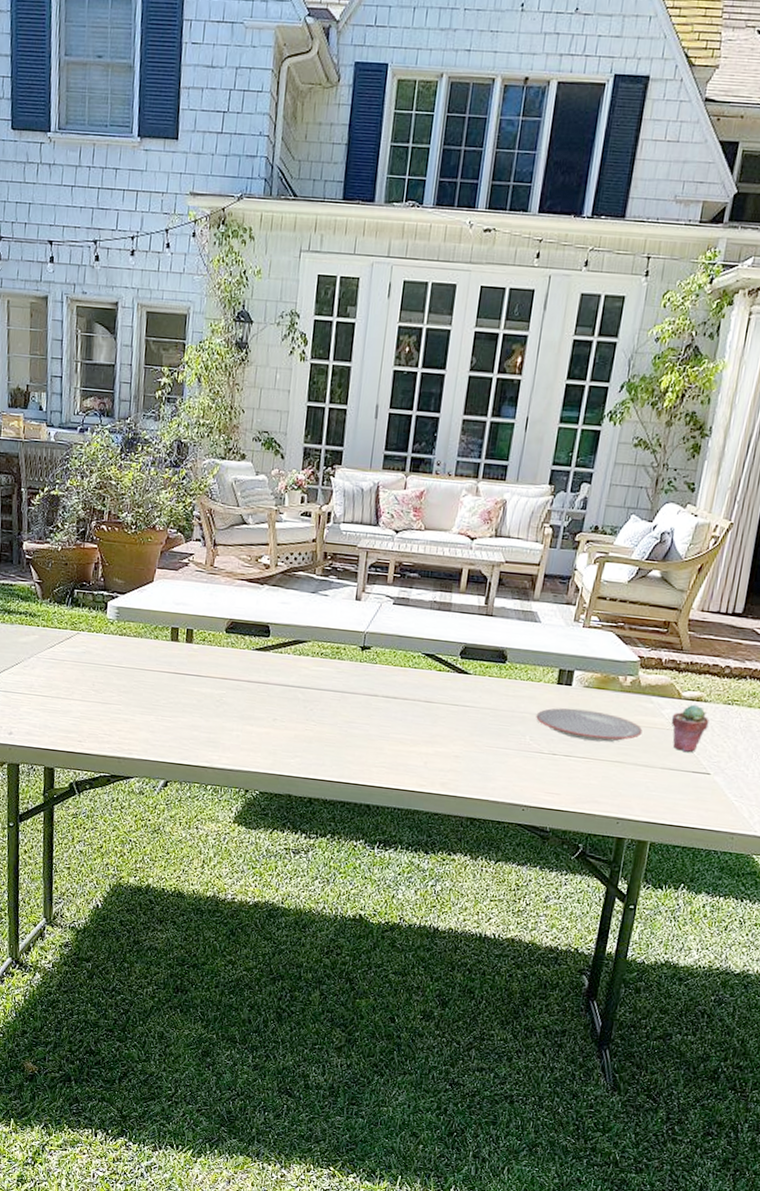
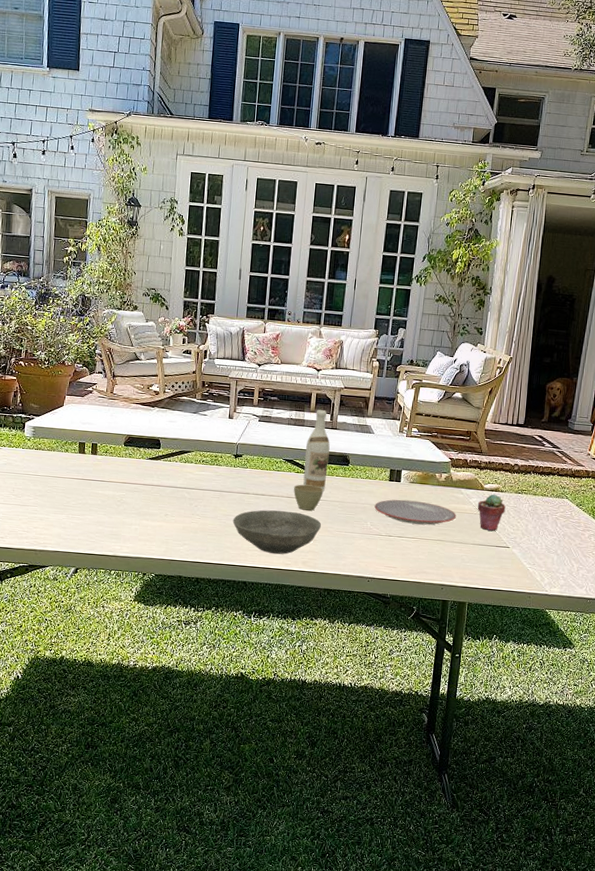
bowl: none [355,716,468,773] -> present [232,510,322,554]
cup: none [433,685,472,720] -> present [293,484,324,511]
wine bottle: none [446,589,483,694] -> present [303,409,330,490]

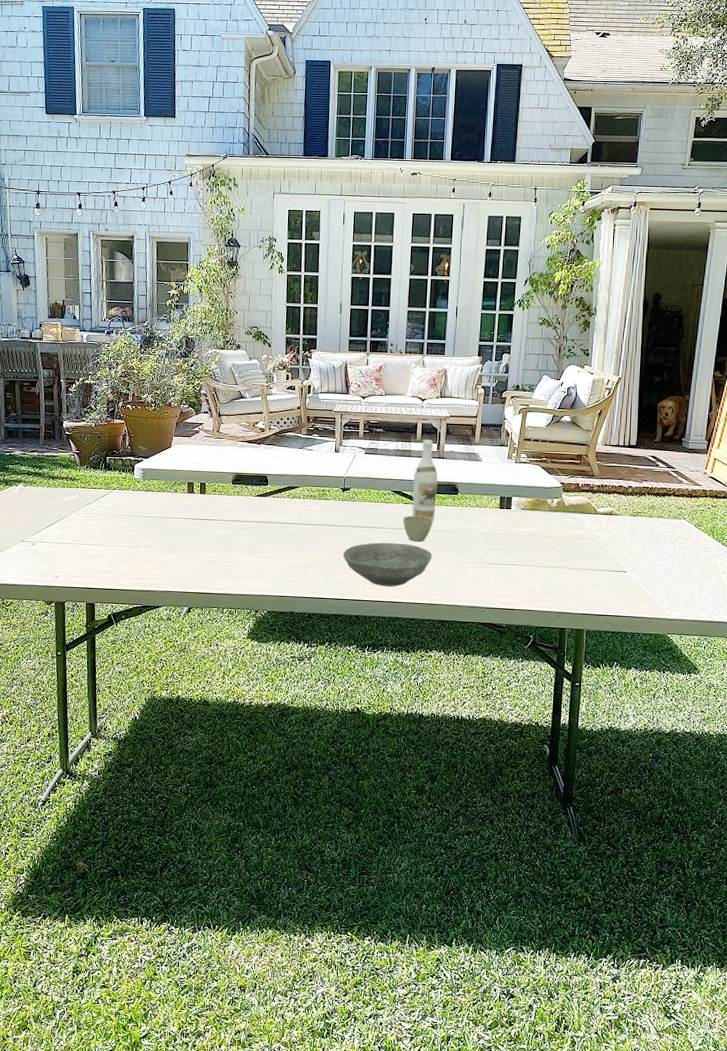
plate: present [374,499,456,525] -> none [486,527,570,552]
potted succulent: present [477,494,506,531] -> none [591,517,621,555]

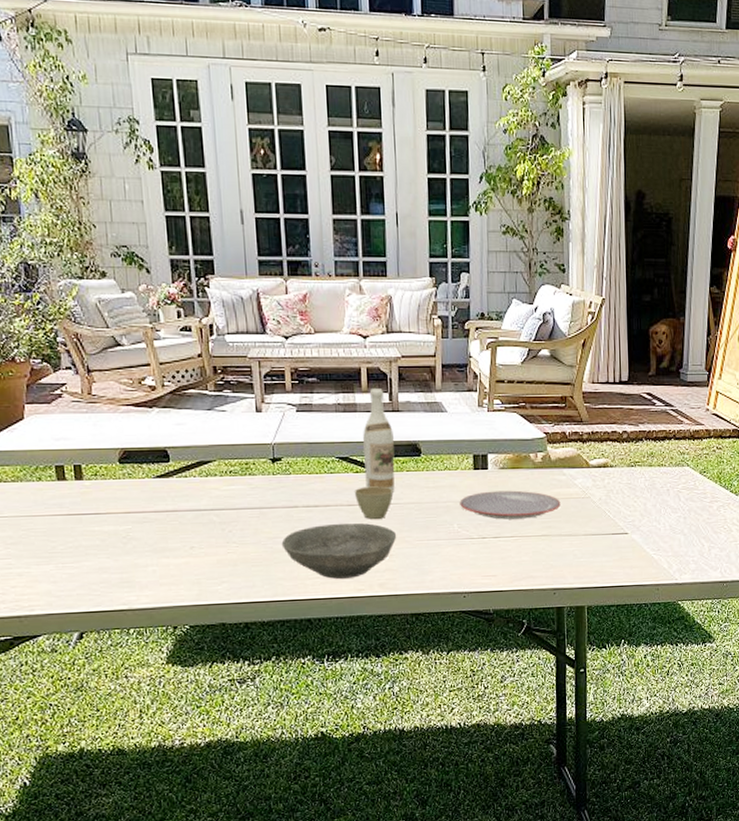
plate: none [486,527,570,552] -> present [460,490,561,520]

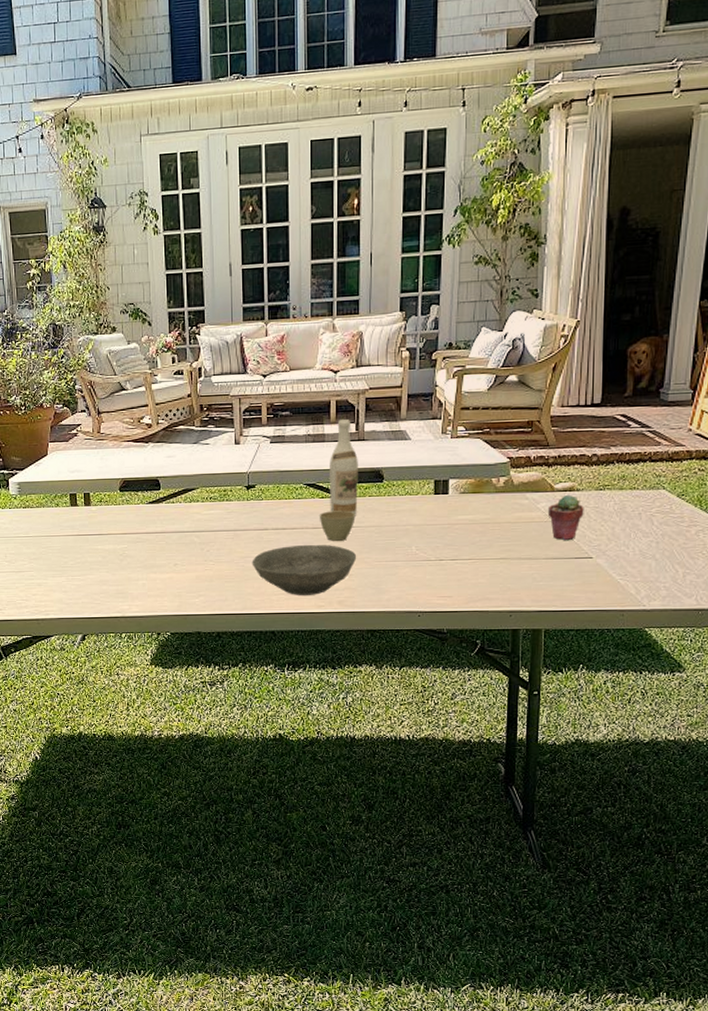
plate: present [460,490,561,520] -> none [419,514,522,543]
potted succulent: none [584,470,618,516] -> present [547,494,584,540]

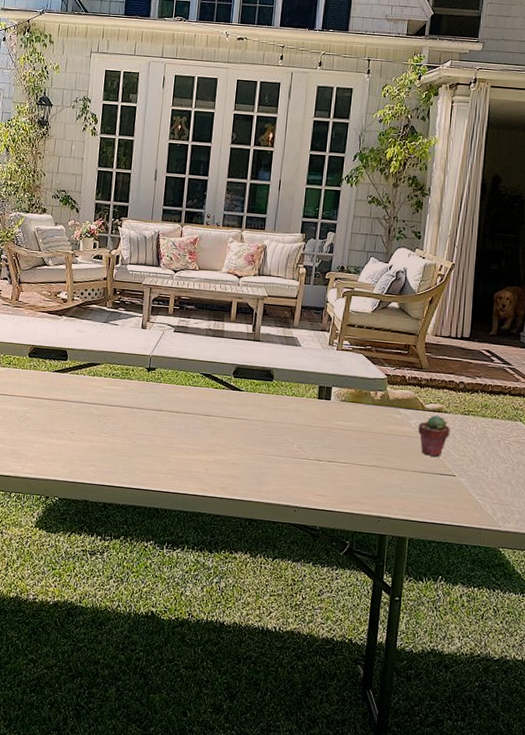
bowl: present [252,544,357,595] -> none [144,429,243,479]
cup: present [319,510,356,541] -> none [211,401,245,431]
wine bottle: present [330,418,358,515] -> none [222,319,252,408]

